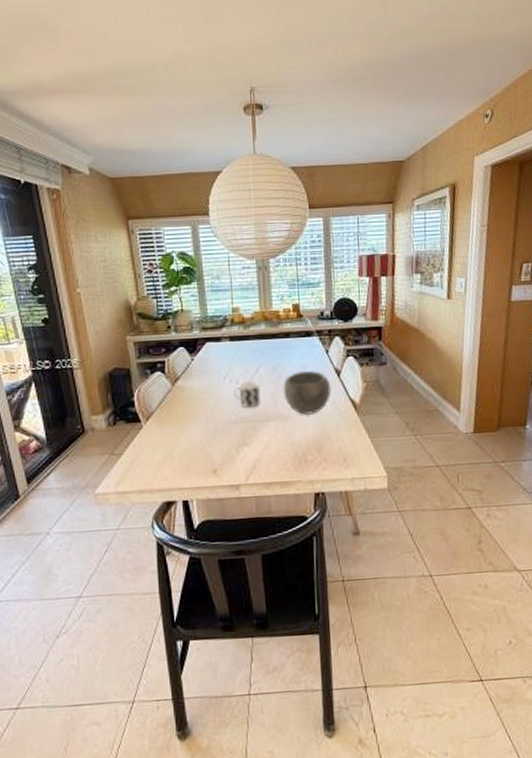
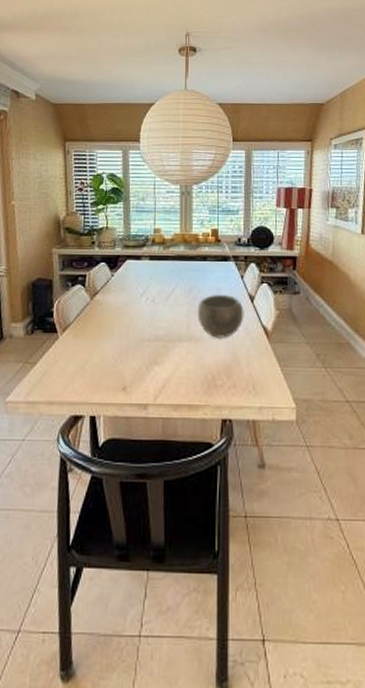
cup: present [232,380,261,408] -> none [148,300,176,327]

